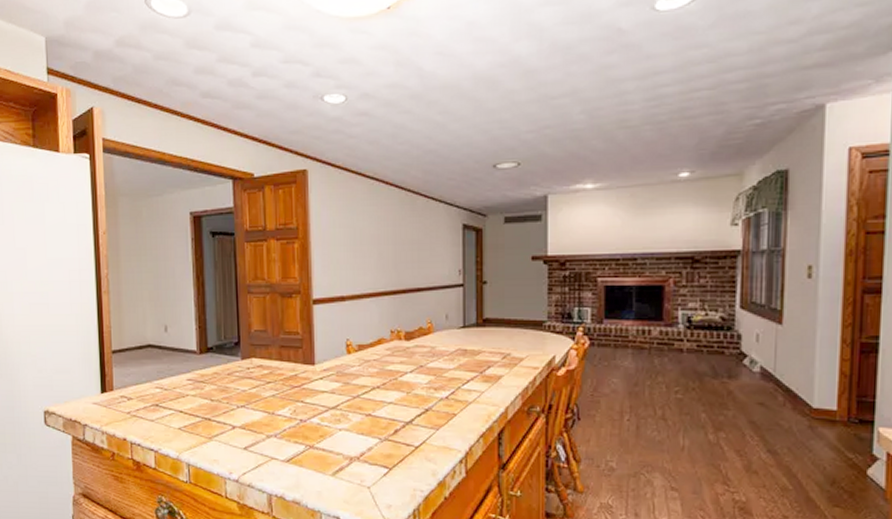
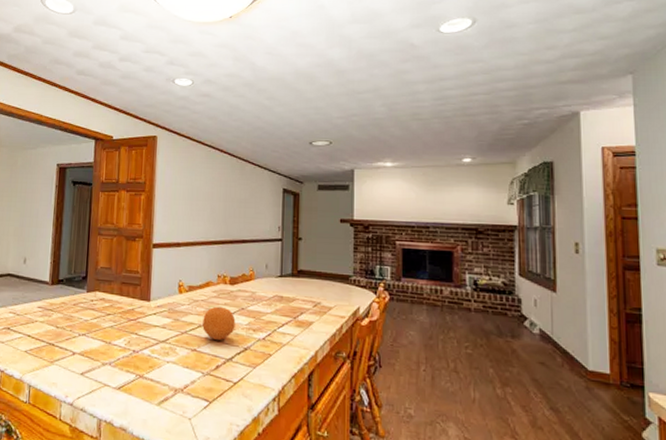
fruit: none [376,365,414,402] -> present [202,306,236,340]

